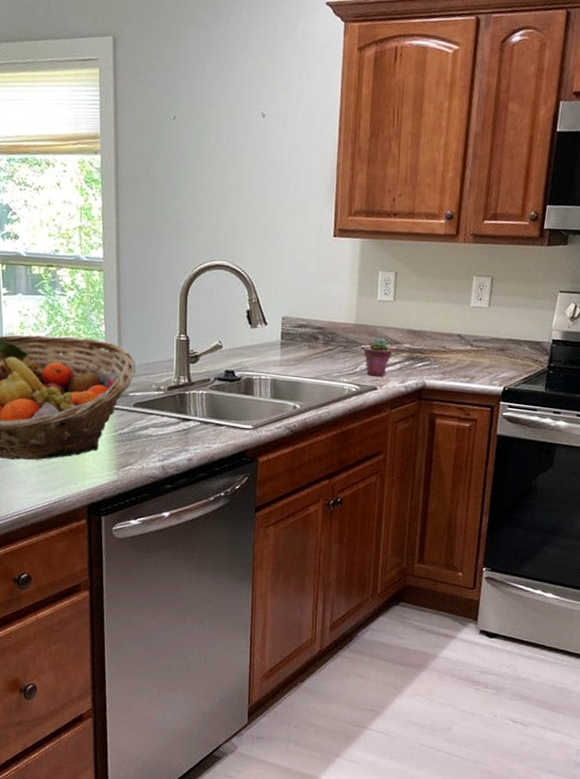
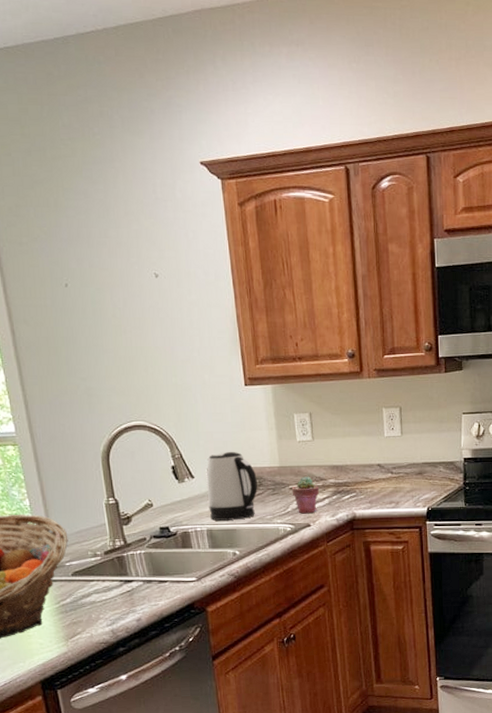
kettle: none [276,301,330,374] -> present [207,451,257,521]

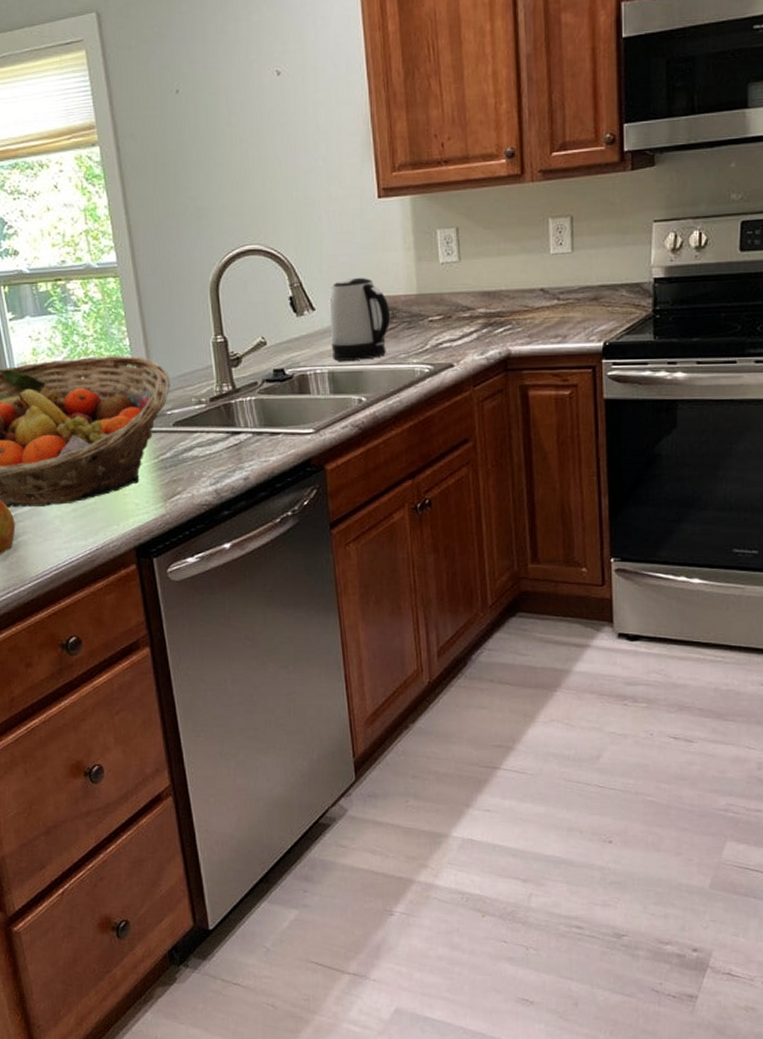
potted succulent: present [291,476,320,514] -> none [431,305,466,352]

